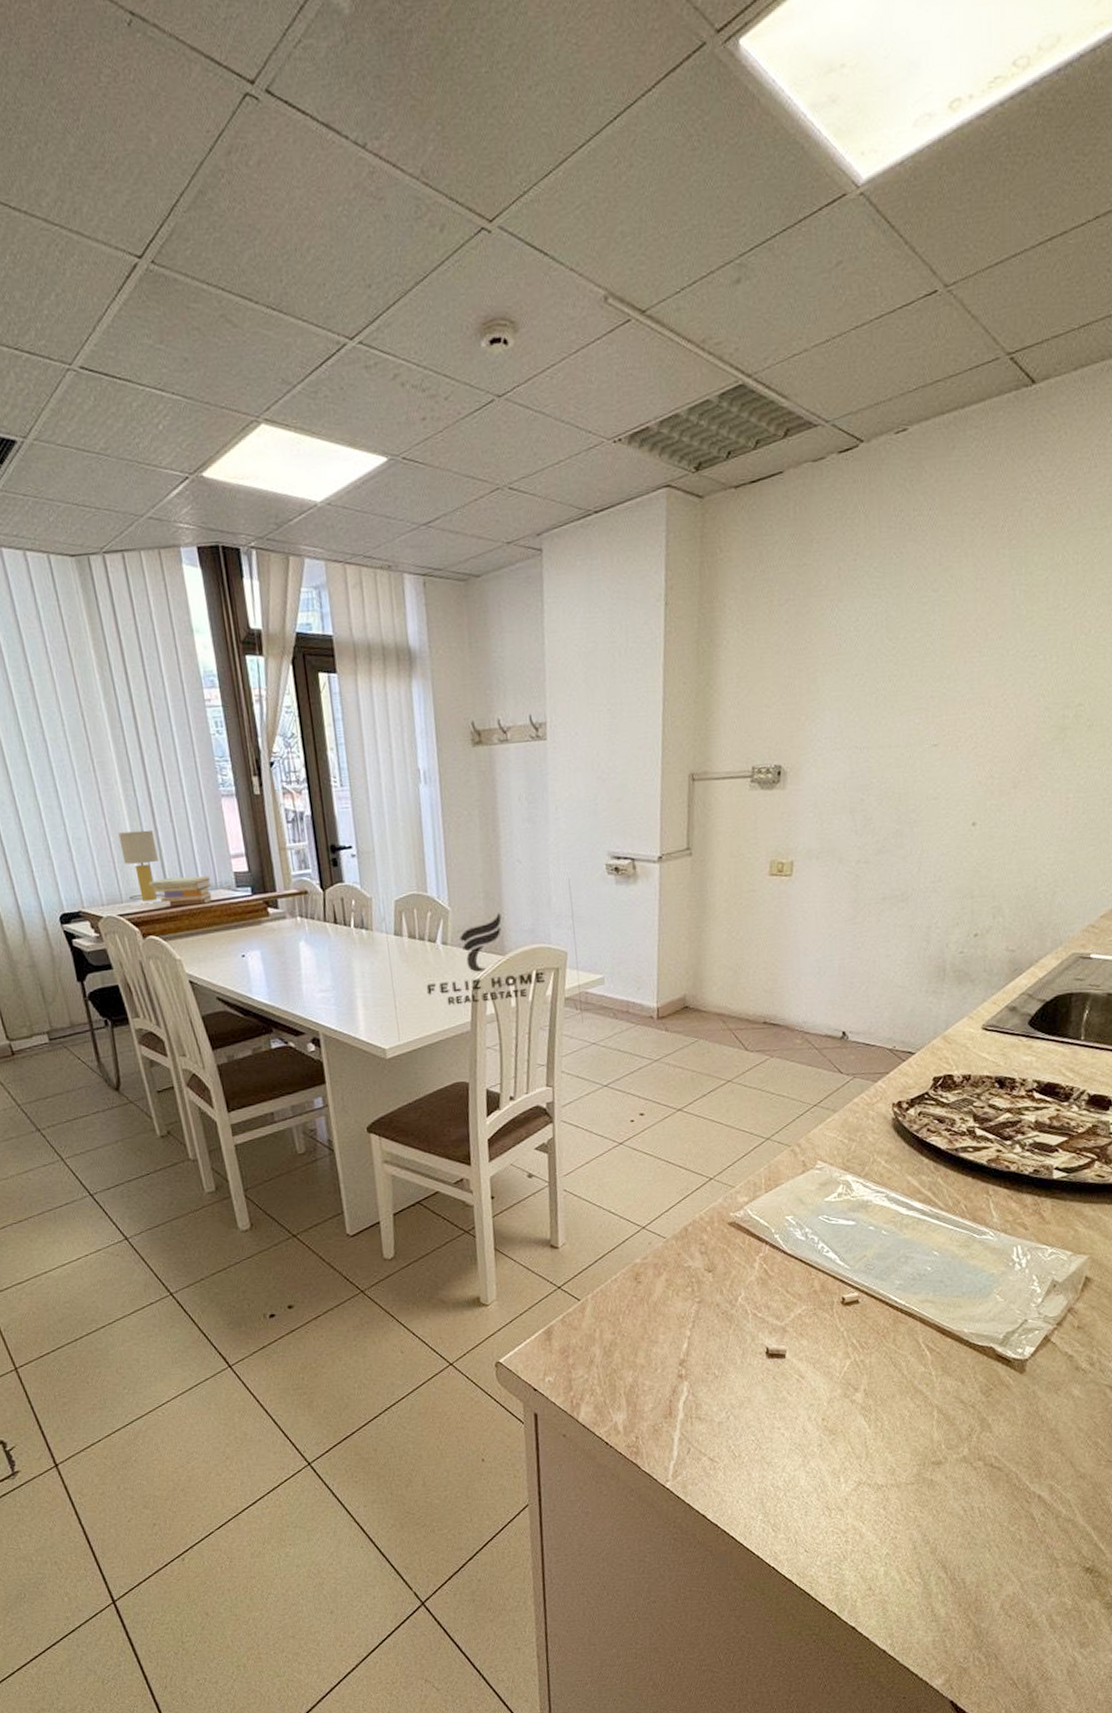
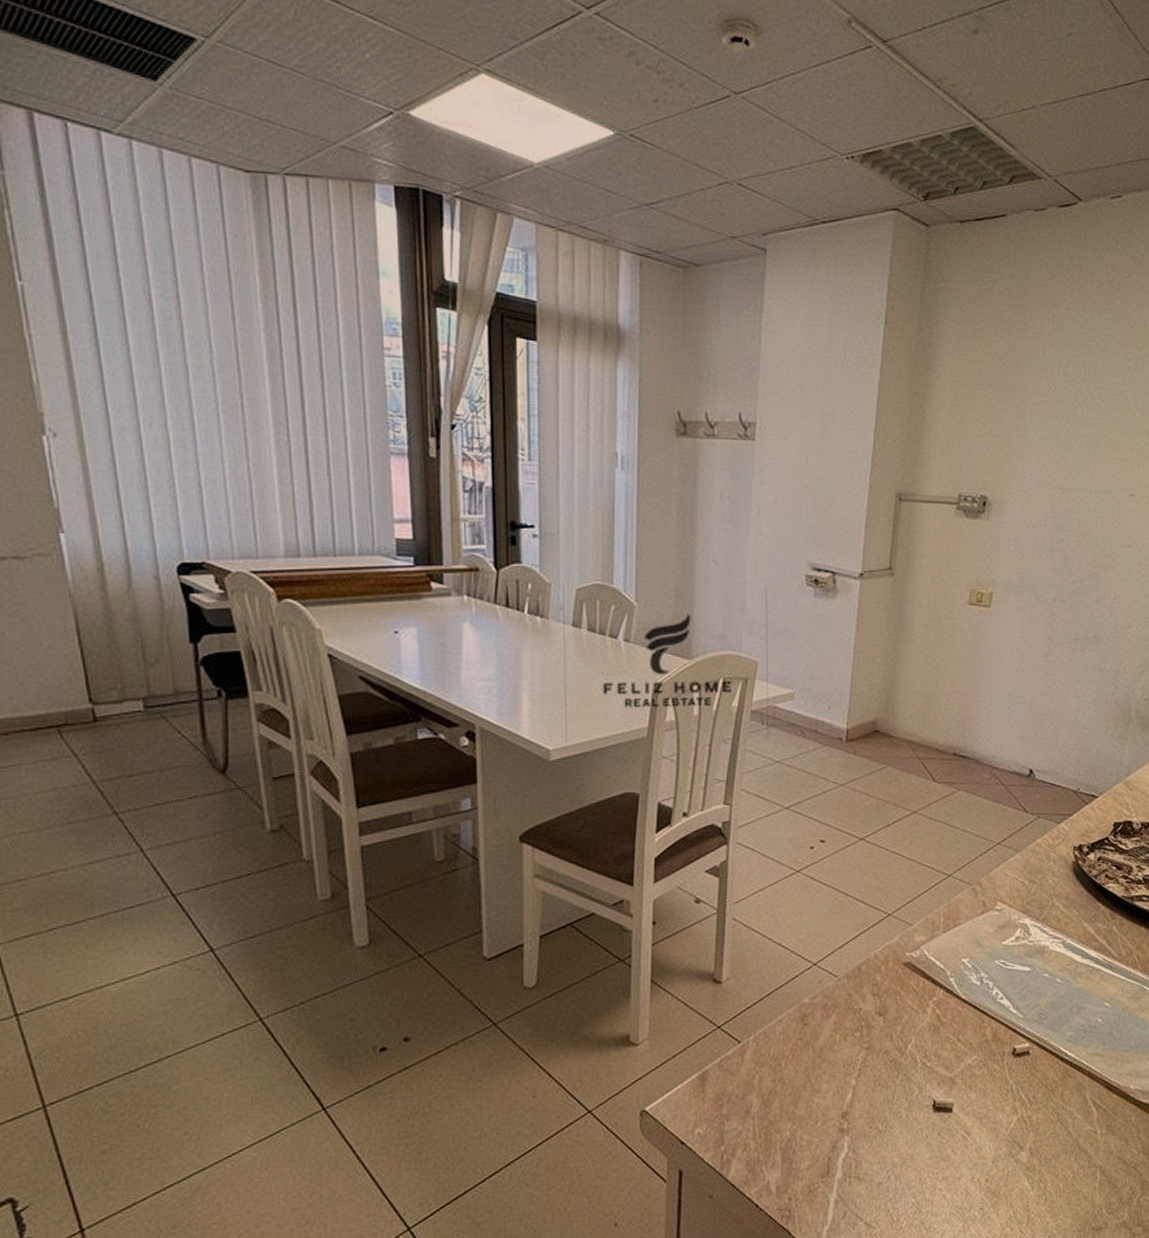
table lamp: present [118,830,165,902] -> none [262,480,310,560]
books: present [149,875,213,908] -> none [292,536,367,570]

